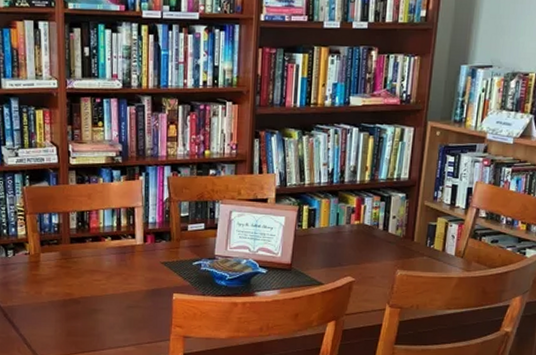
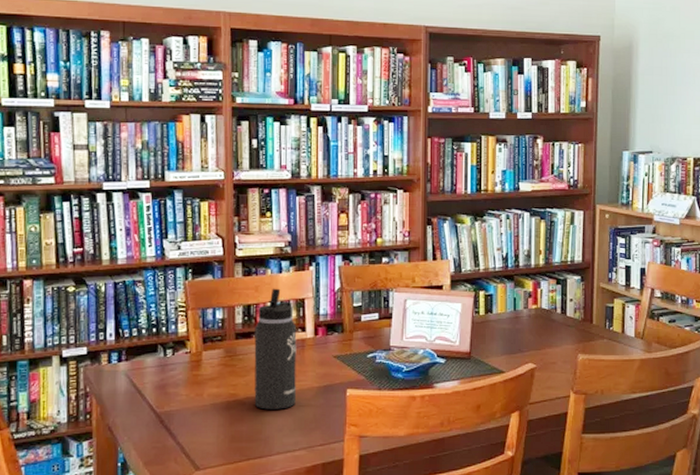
thermos bottle: none [87,196,127,309] -> present [254,288,297,410]

